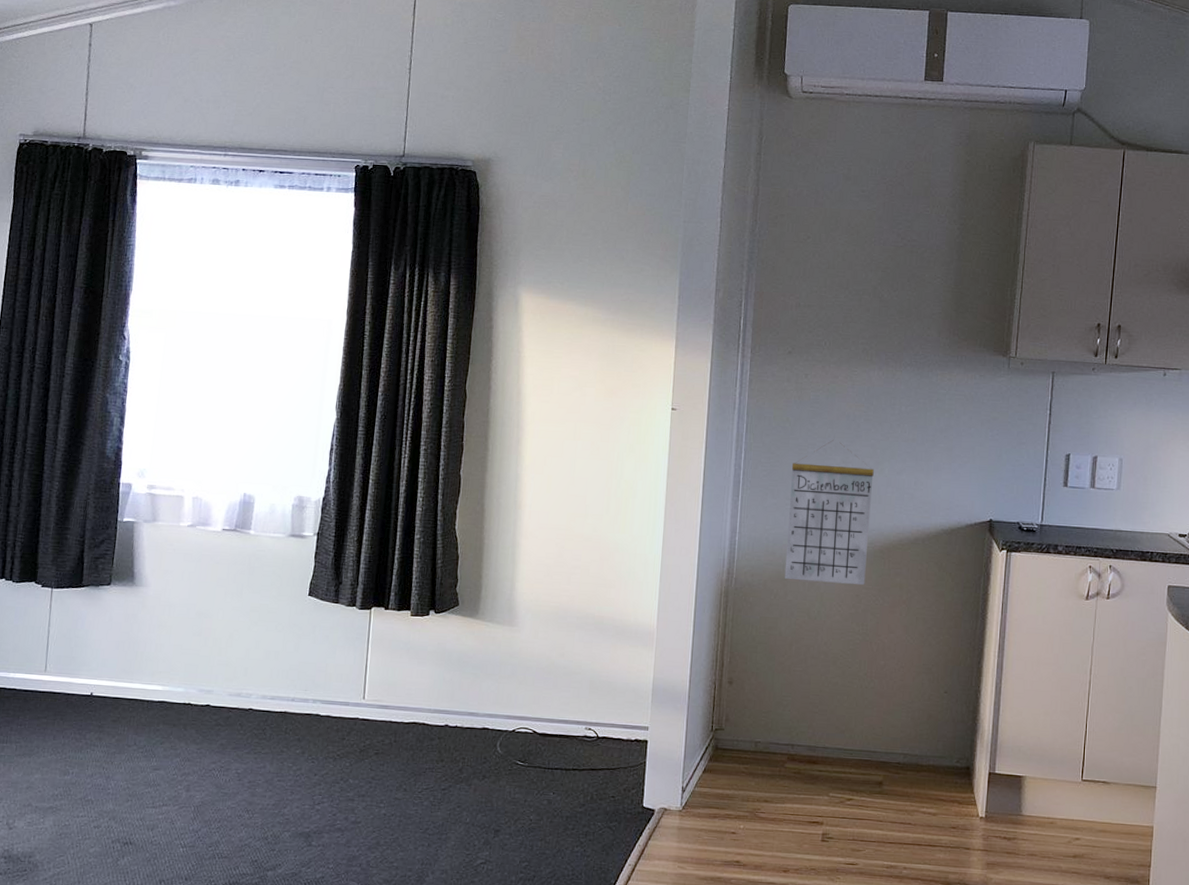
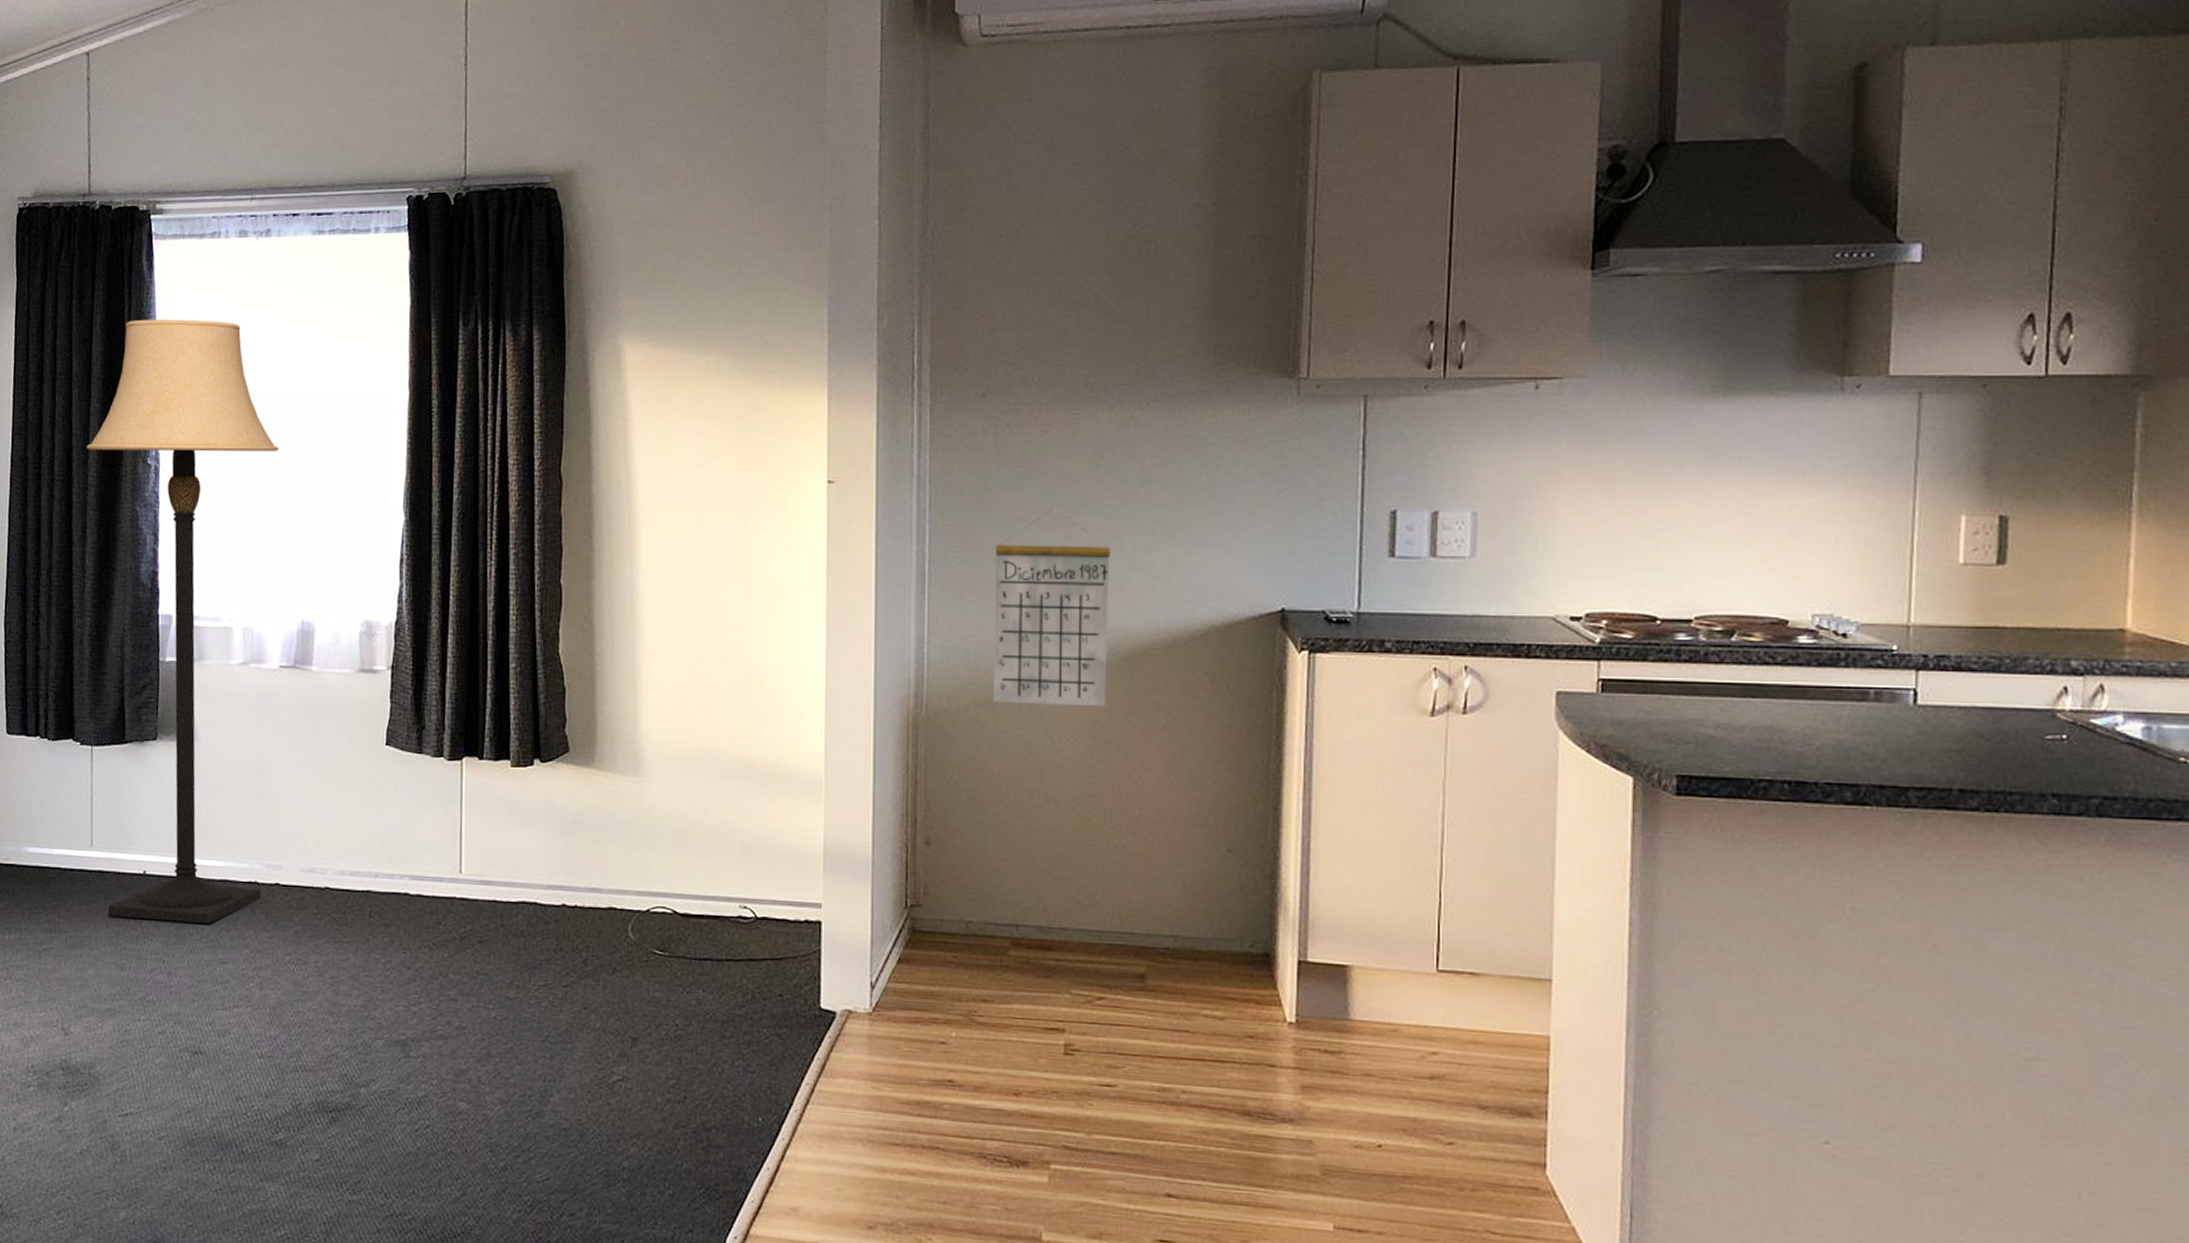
lamp: none [56,243,235,737] -> present [86,319,279,924]

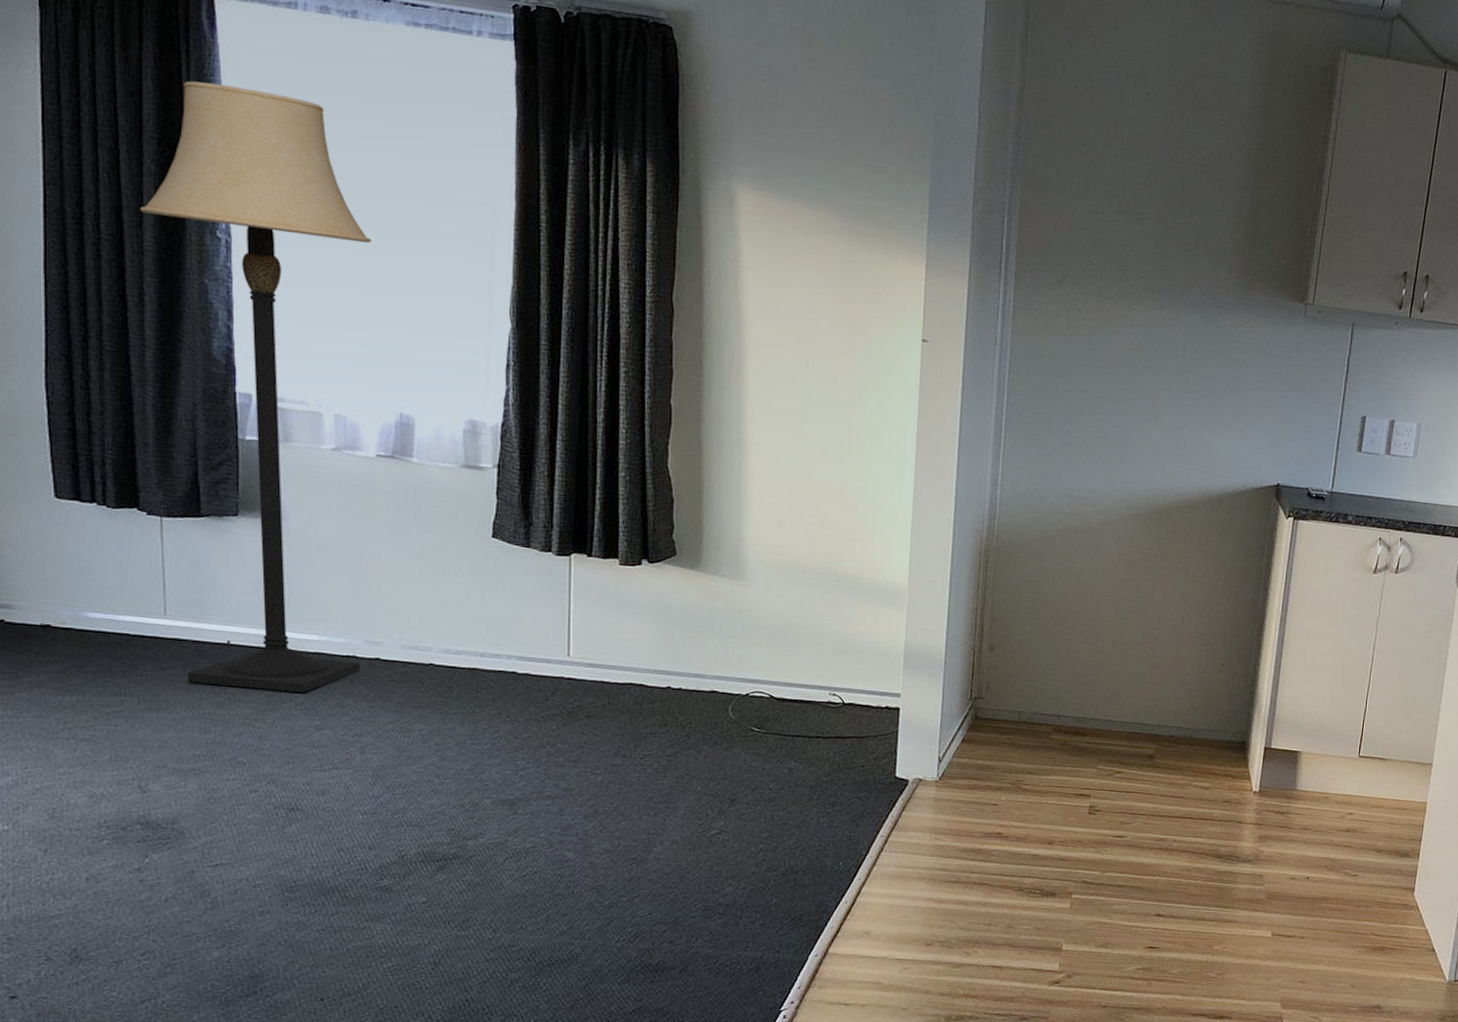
calendar: present [993,509,1110,706] -> none [1051,386,1153,549]

